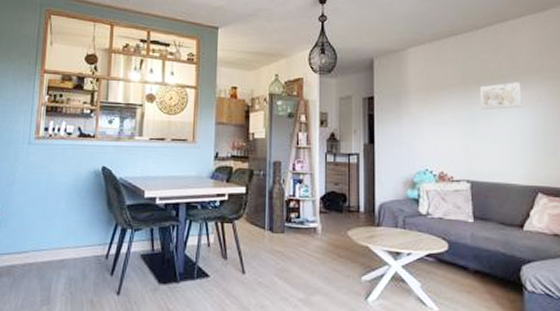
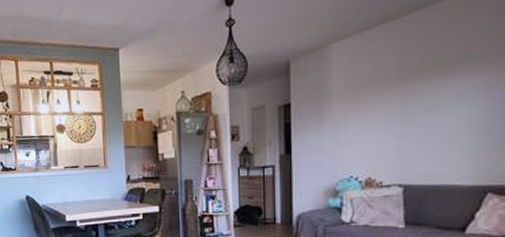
wall art: present [479,82,522,110] -> none [419,67,476,106]

